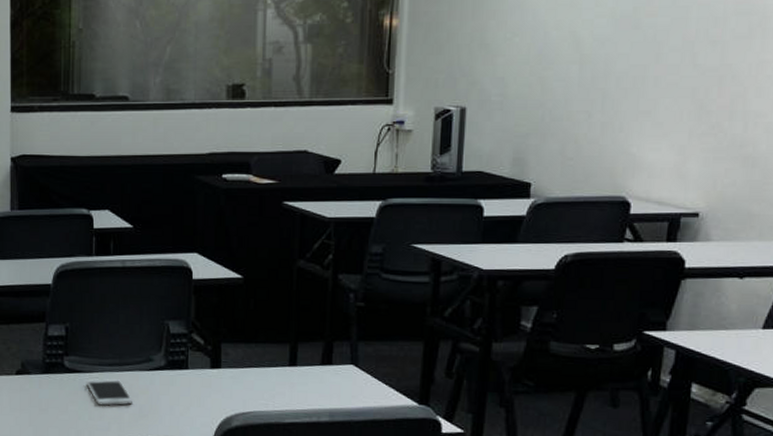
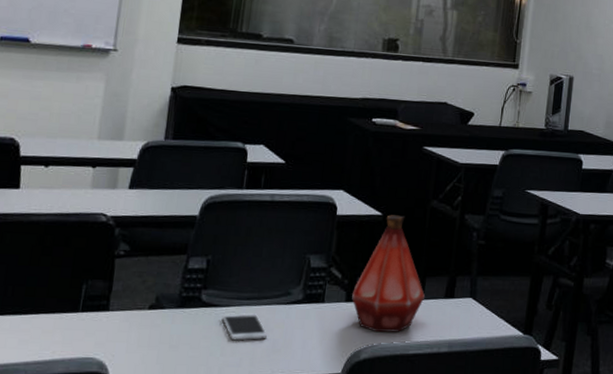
bottle: none [217,277,299,400] -> present [352,215,426,333]

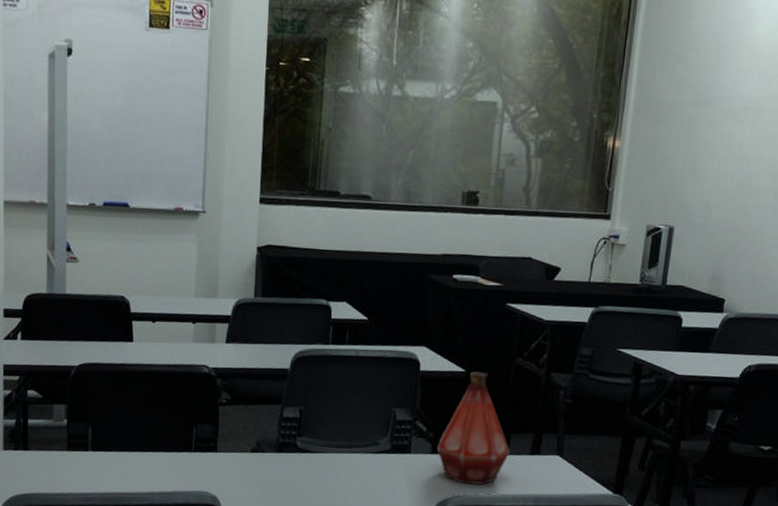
smartphone: present [221,313,268,341] -> none [316,459,359,484]

